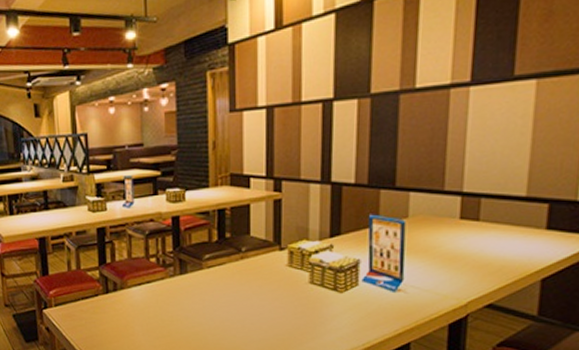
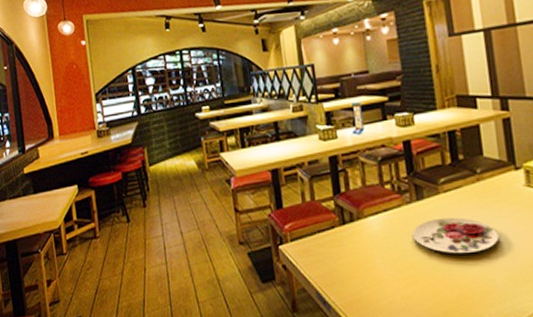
plate: none [173,292,255,326] -> present [413,217,499,254]

